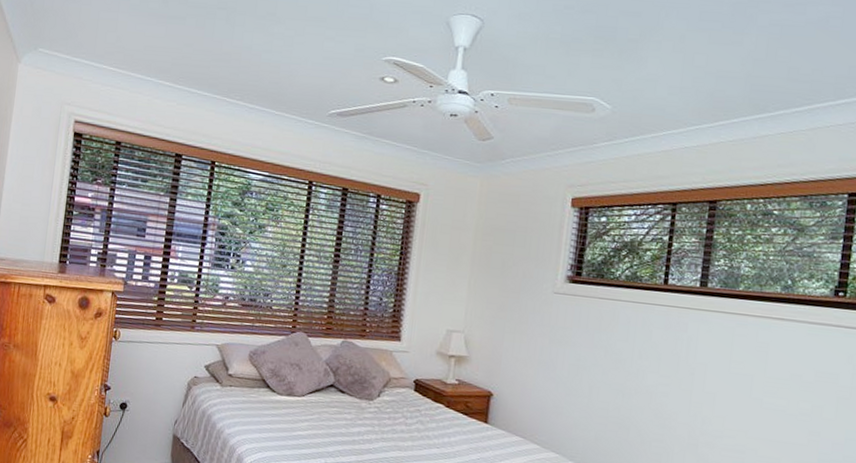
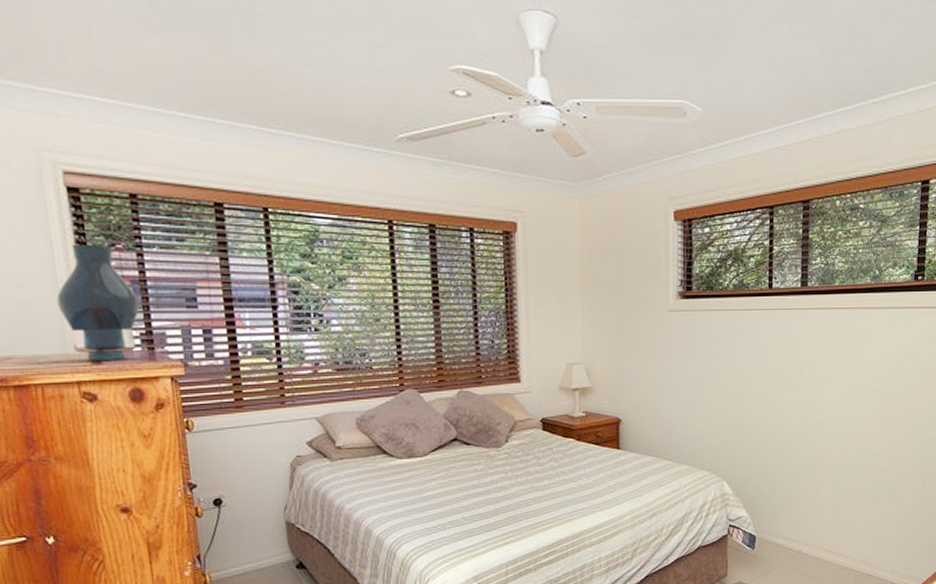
vase: none [46,176,103,272] -> present [57,244,139,361]

